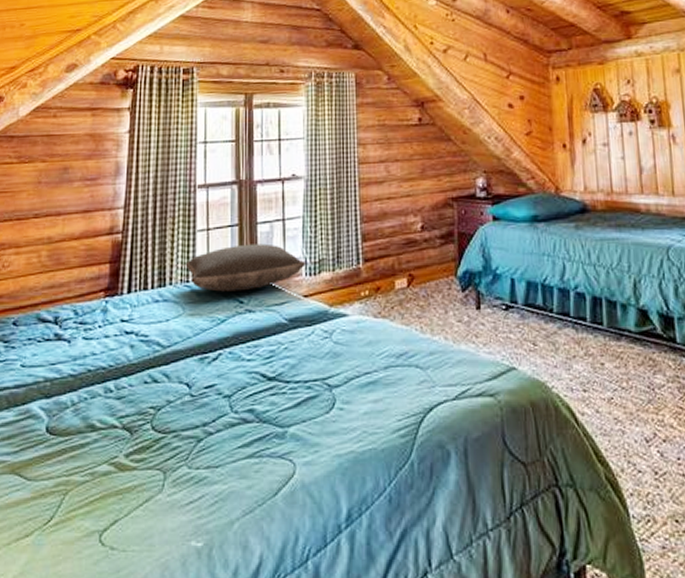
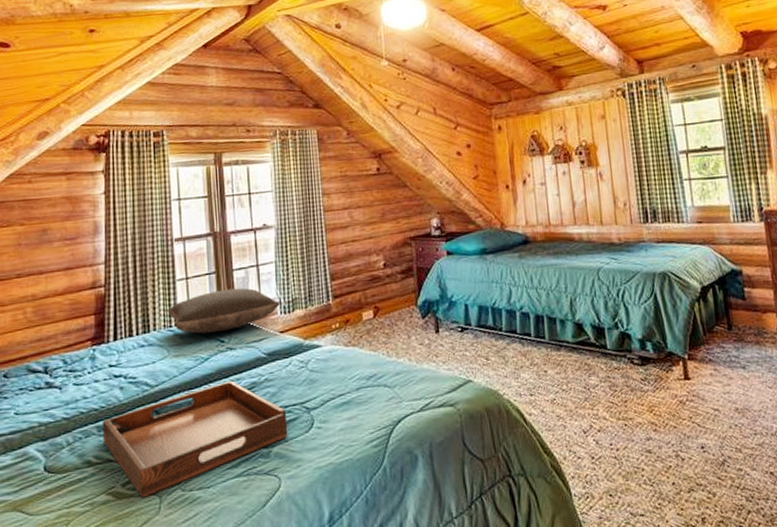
serving tray: none [108,347,307,472] -> present [102,380,288,498]

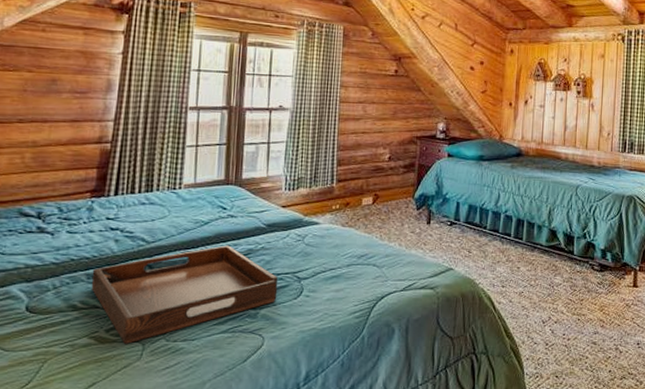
pillow: present [167,287,280,334] -> none [173,161,286,200]

